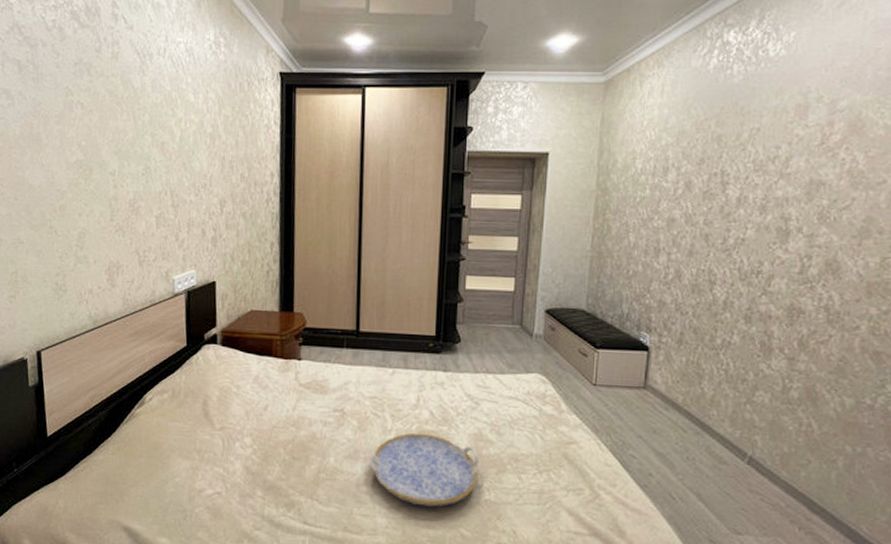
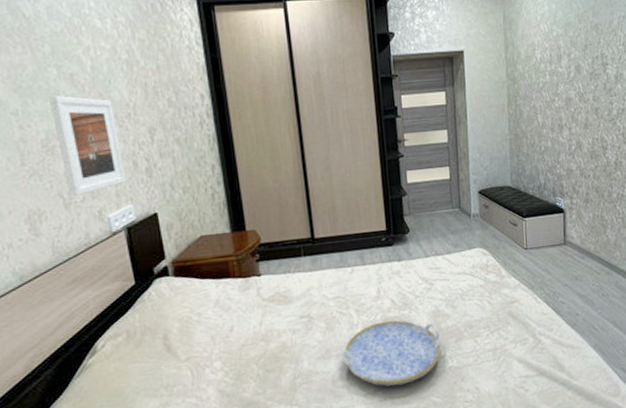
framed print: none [141,160,195,255] -> present [49,95,127,196]

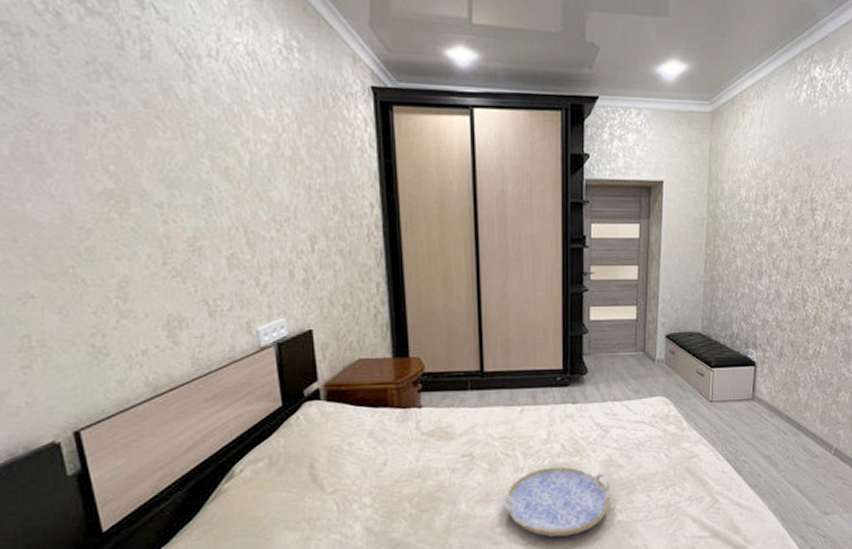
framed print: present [49,95,127,196] -> none [200,189,281,303]

